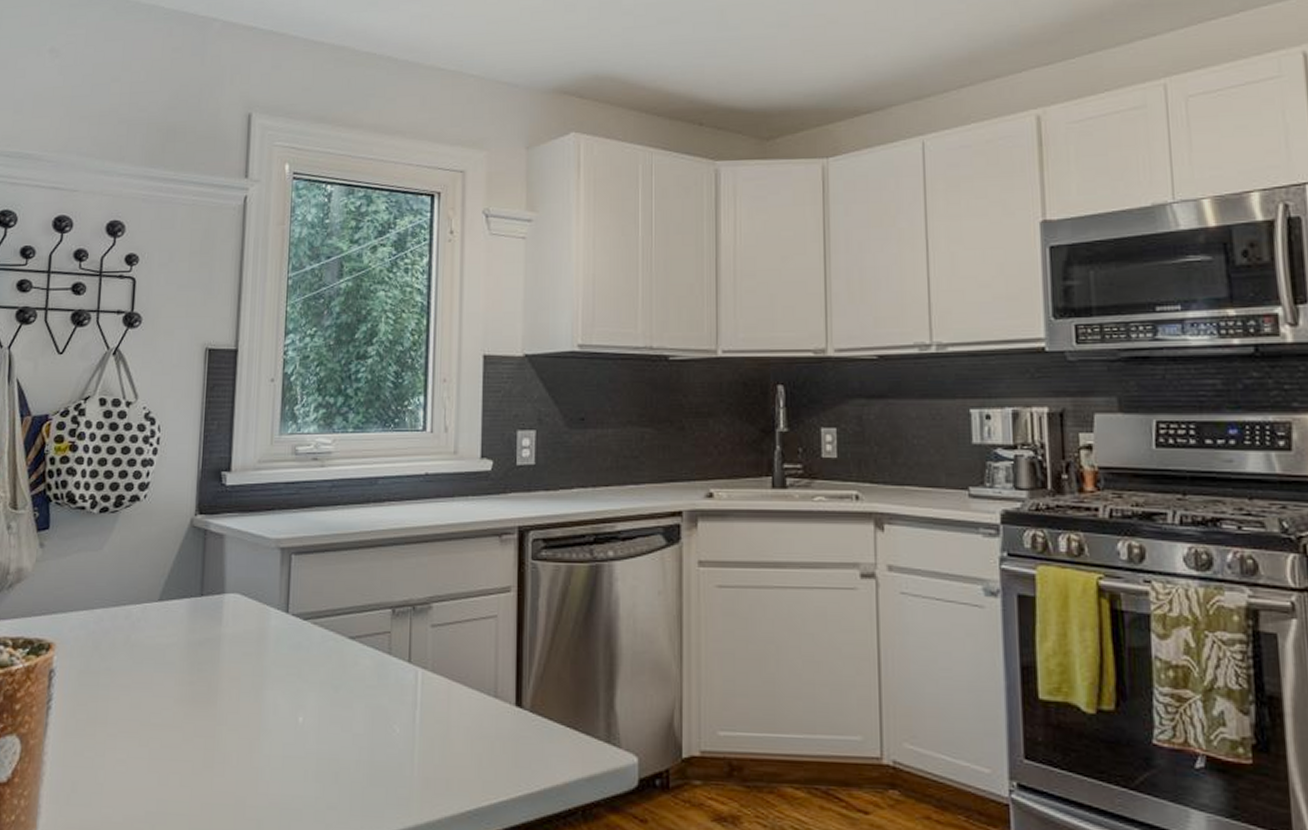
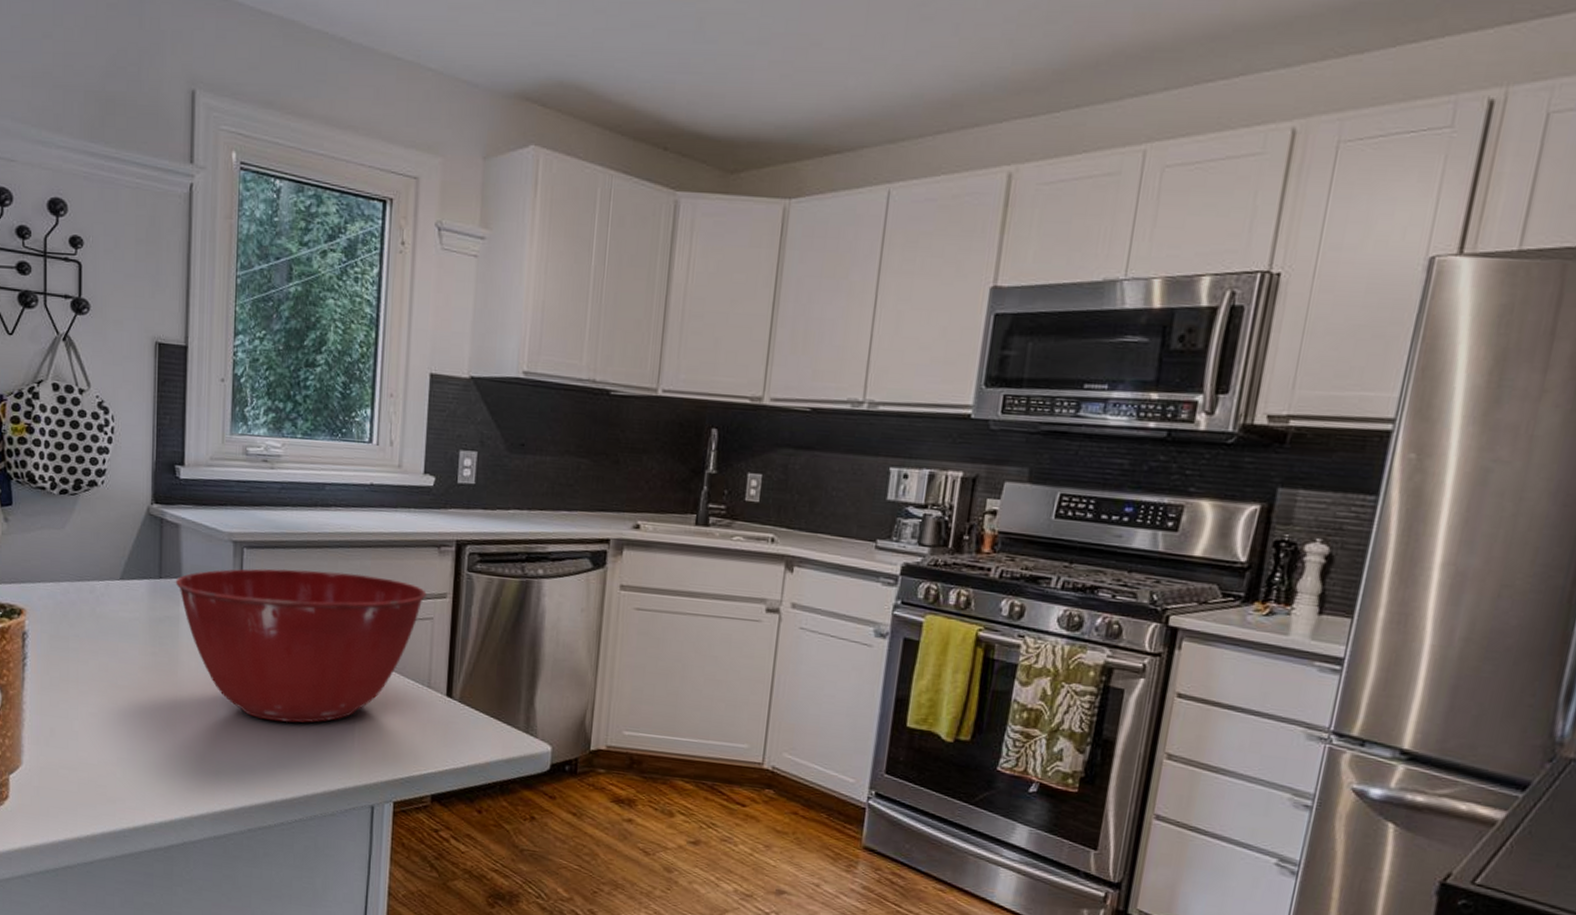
mixing bowl: none [217,573,489,752] -> present [175,568,427,723]

